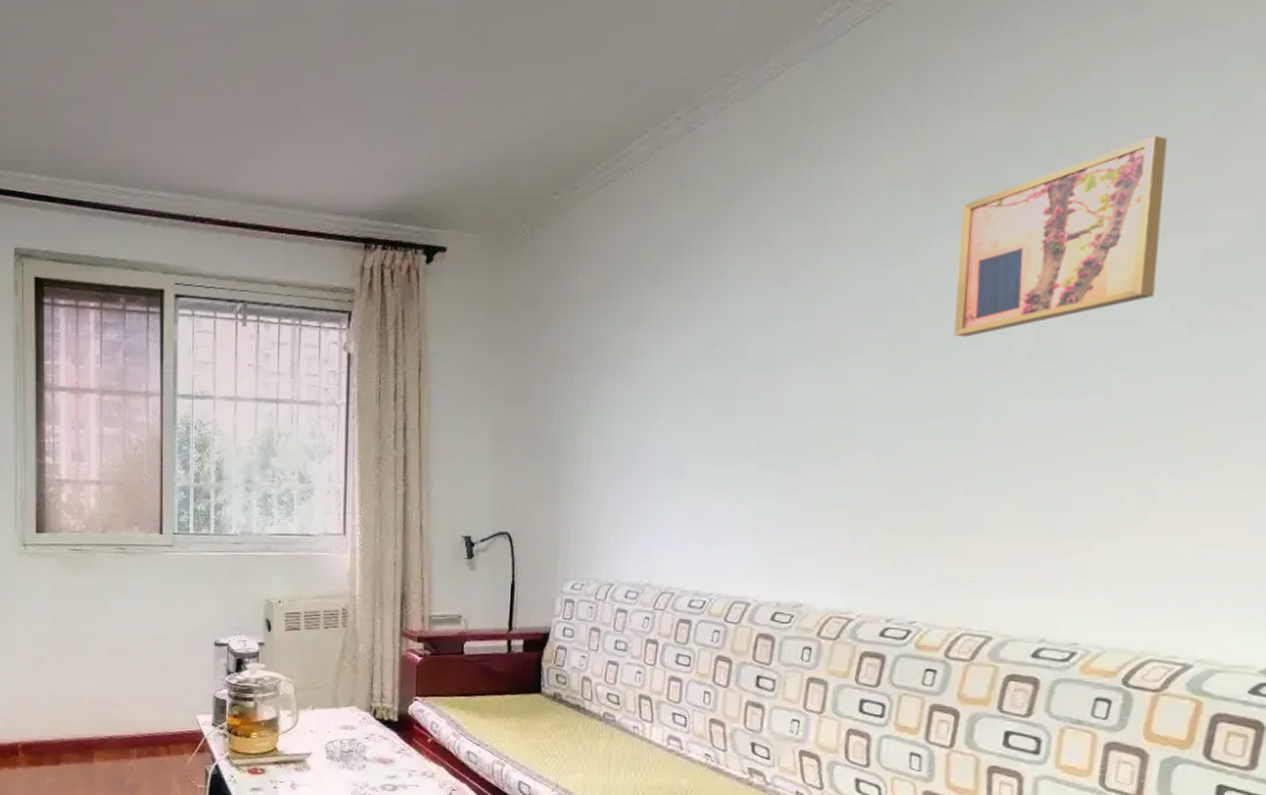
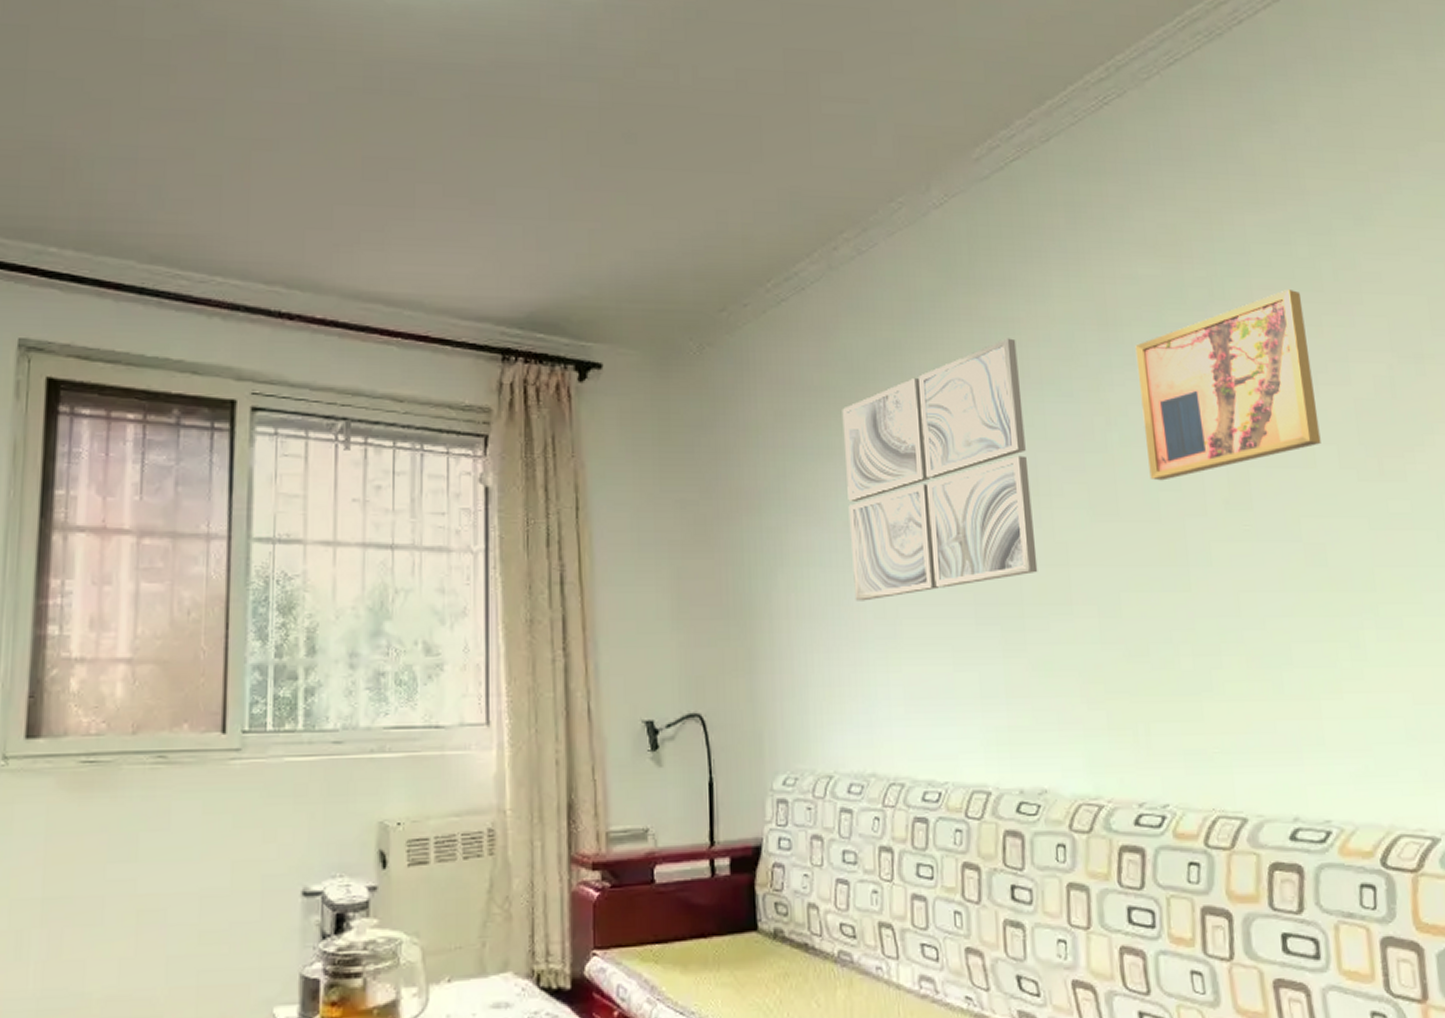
wall art: none [648,205,836,446] -> present [842,338,1038,601]

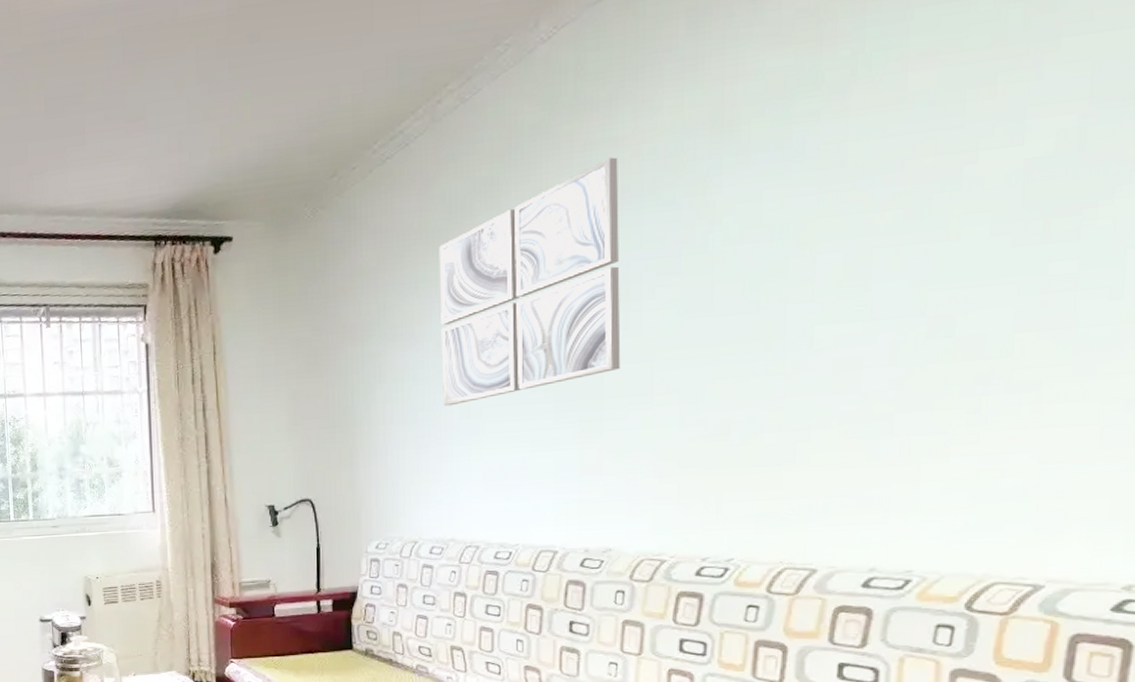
wall art: present [1135,288,1321,481] -> none [751,49,974,274]

